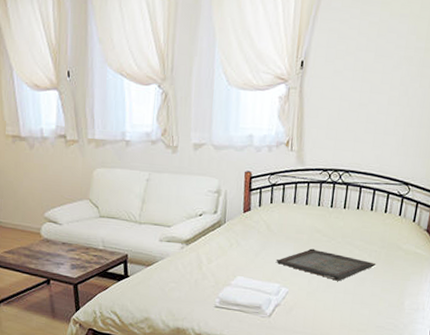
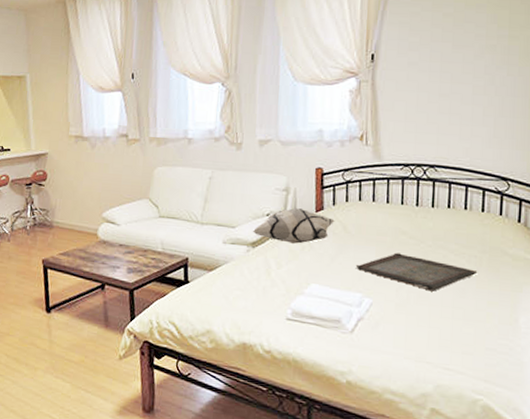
decorative pillow: none [186,208,260,241] -> present [252,207,335,244]

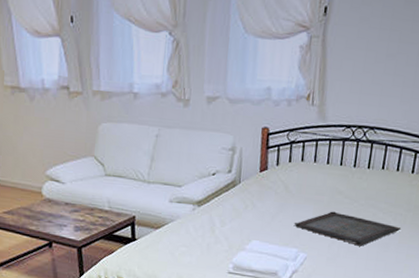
decorative pillow: present [252,207,335,244] -> none [198,167,278,203]

